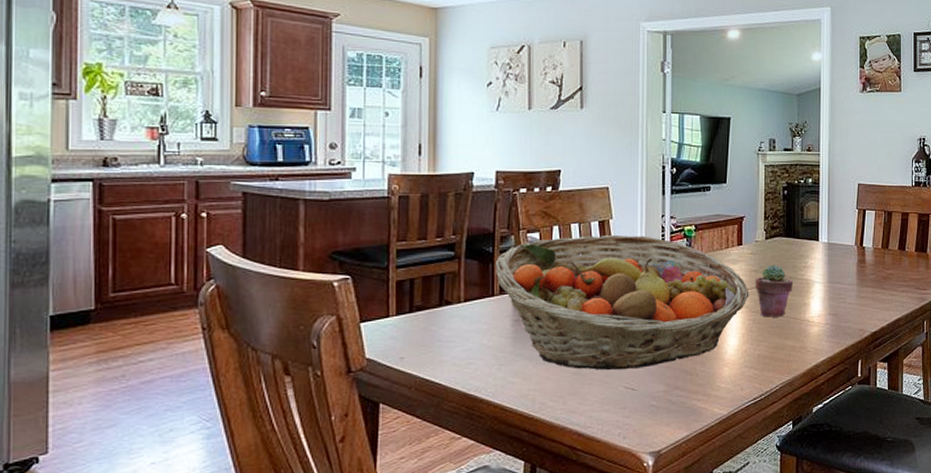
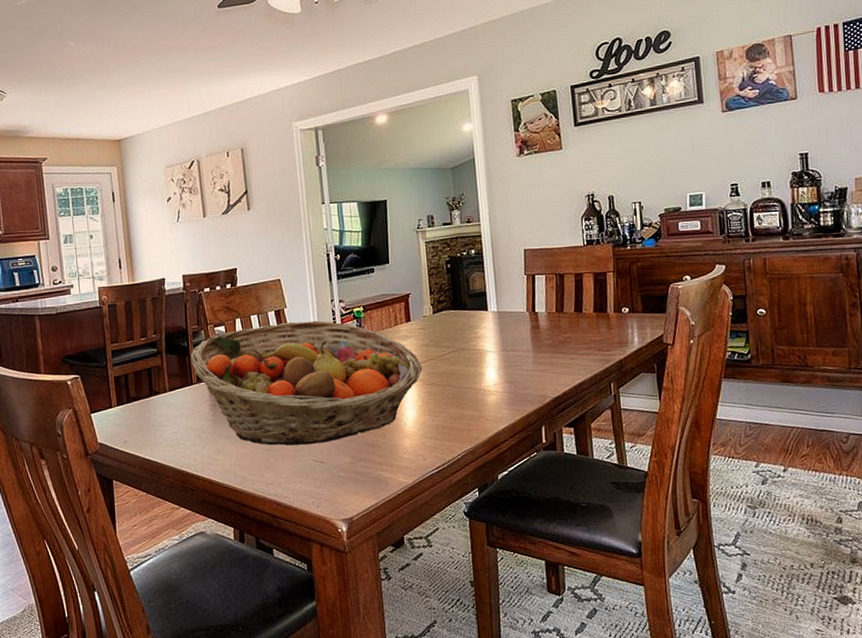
potted succulent: present [754,264,793,317] -> none [426,337,466,389]

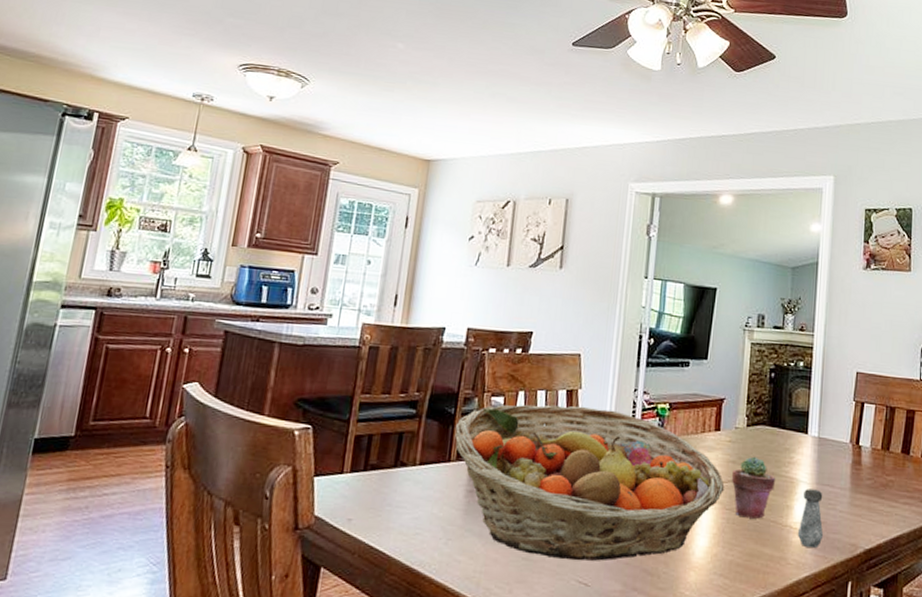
potted succulent: none [426,337,466,389] -> present [731,456,775,519]
salt shaker: none [491,355,515,404] -> present [797,489,824,548]

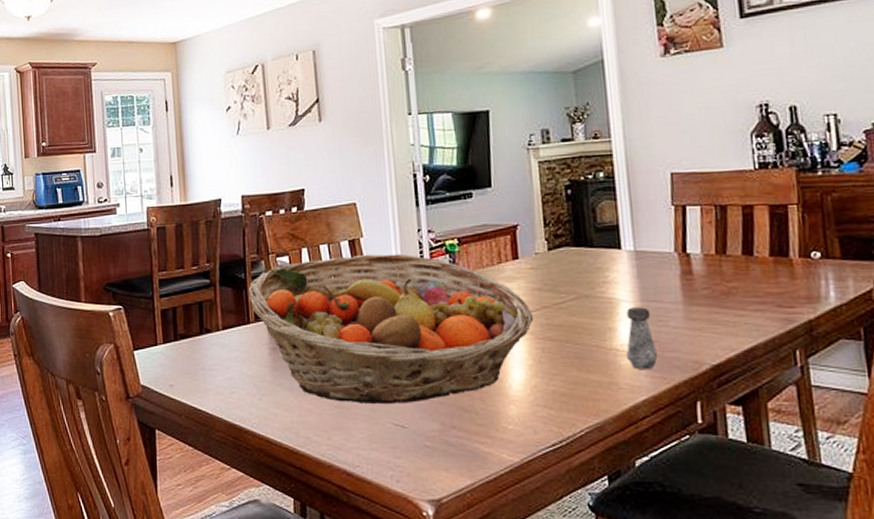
potted succulent: present [731,456,775,519] -> none [539,280,591,345]

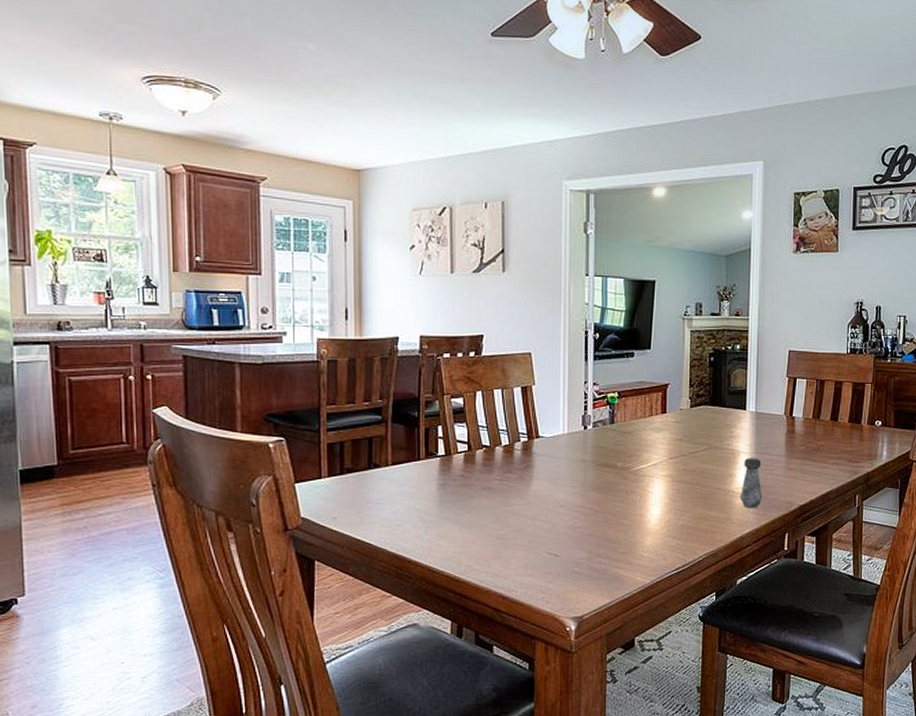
fruit basket: present [248,253,534,405] -> none [420,401,673,536]

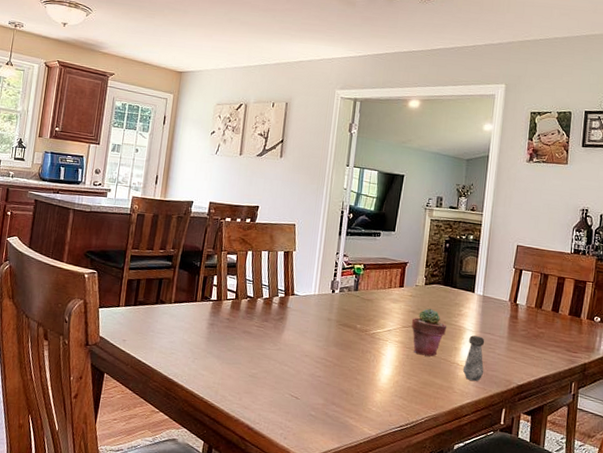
potted succulent: none [678,433,718,487] -> present [411,308,446,357]

